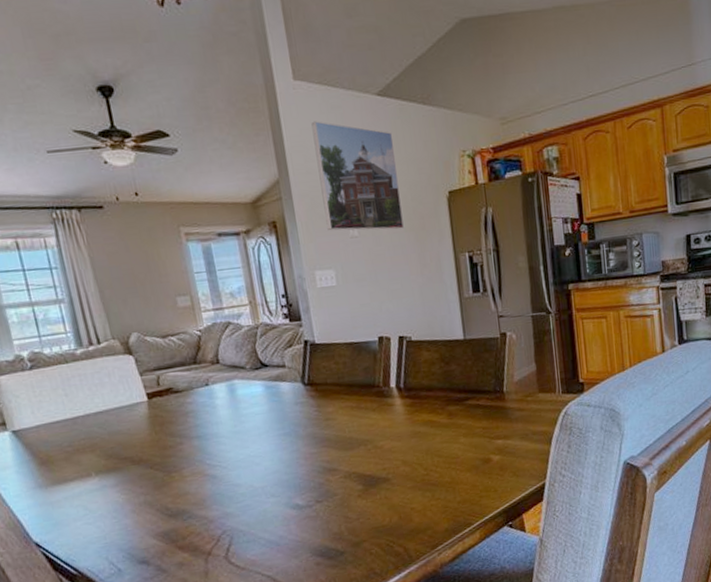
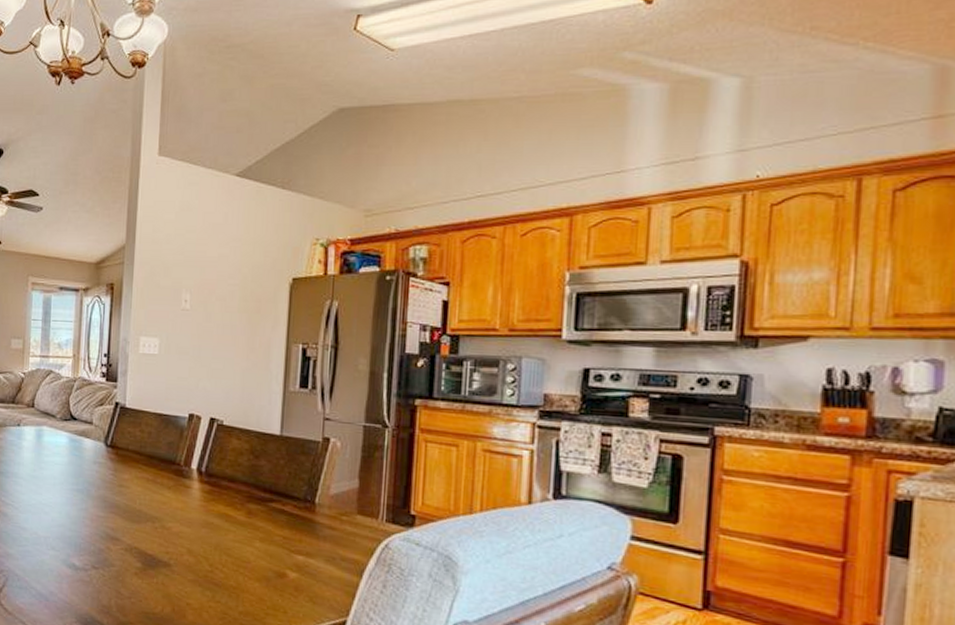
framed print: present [311,121,404,231] -> none [161,195,244,309]

